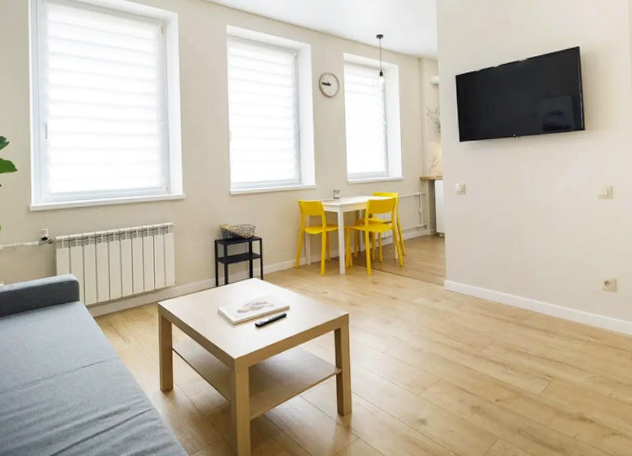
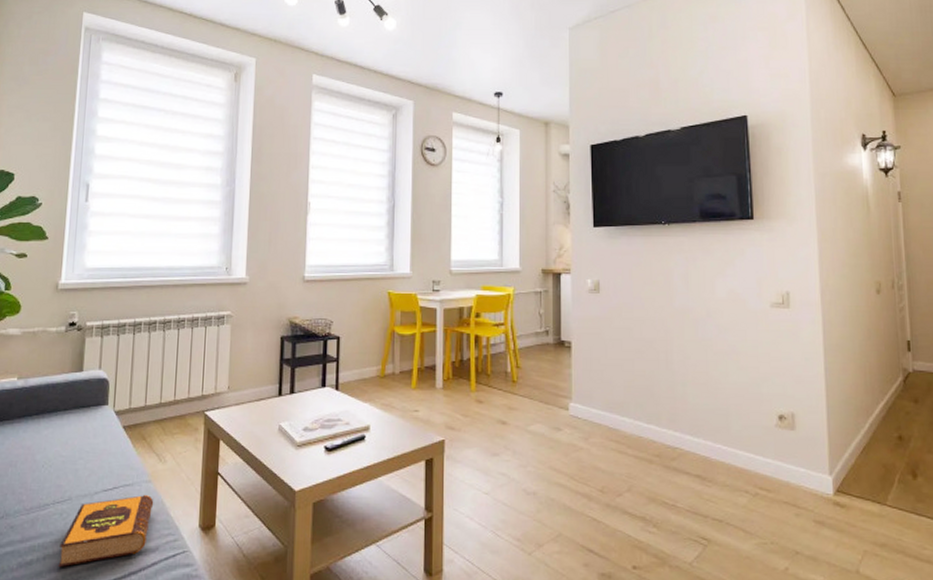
hardback book: none [51,368,123,427] -> present [58,494,154,567]

